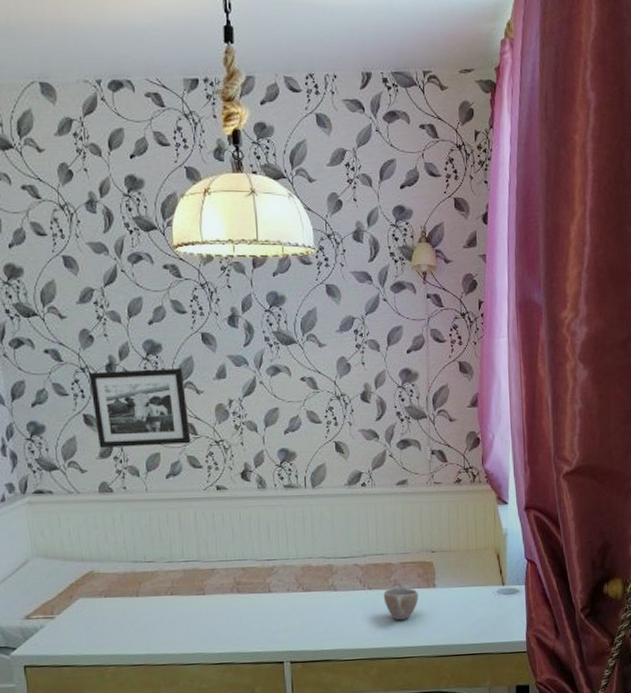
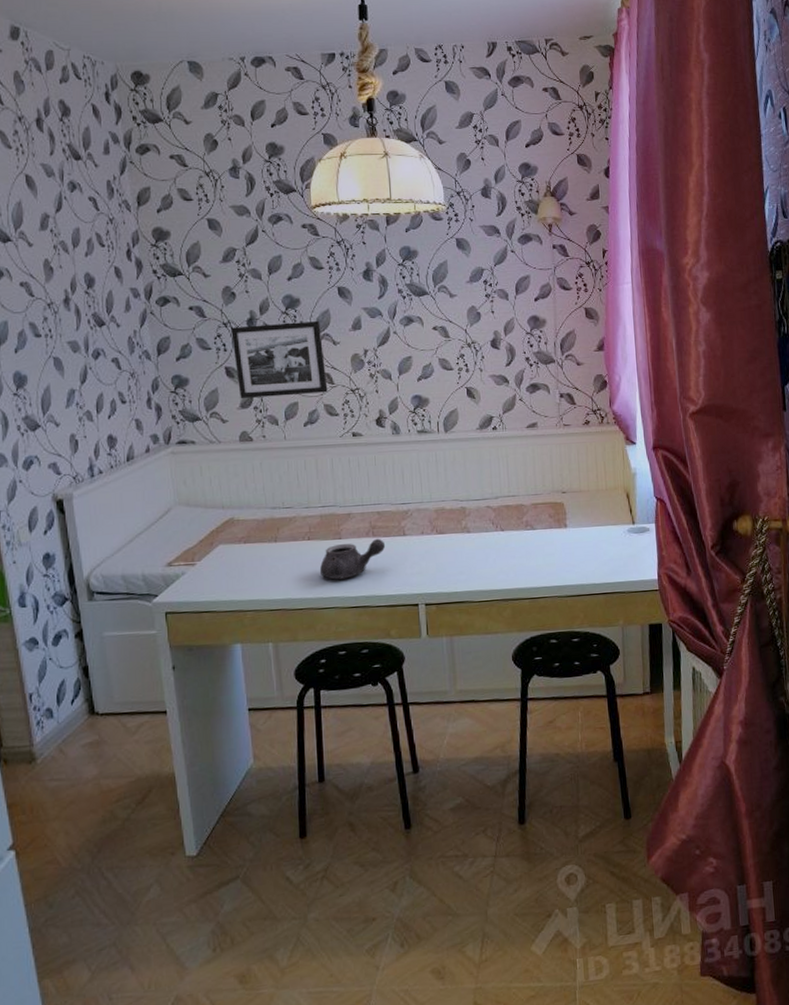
teapot: none [182,594,251,636] -> present [319,538,386,580]
cup: present [383,587,418,620] -> none [515,528,550,561]

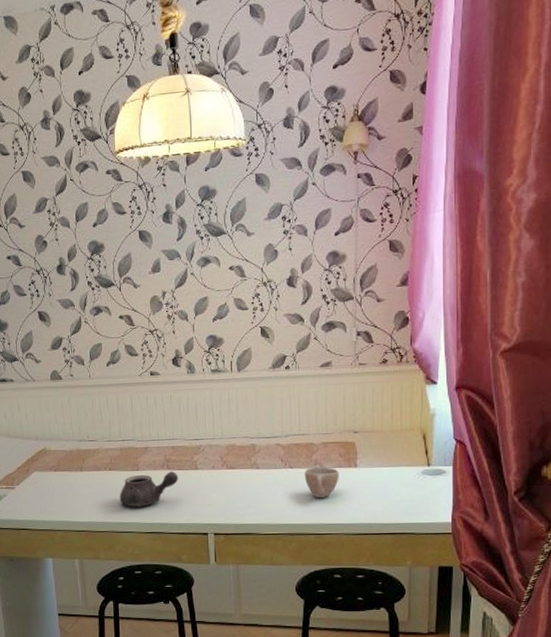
picture frame: present [231,321,328,399] -> none [43,265,129,341]
cup: none [515,528,550,561] -> present [304,466,339,498]

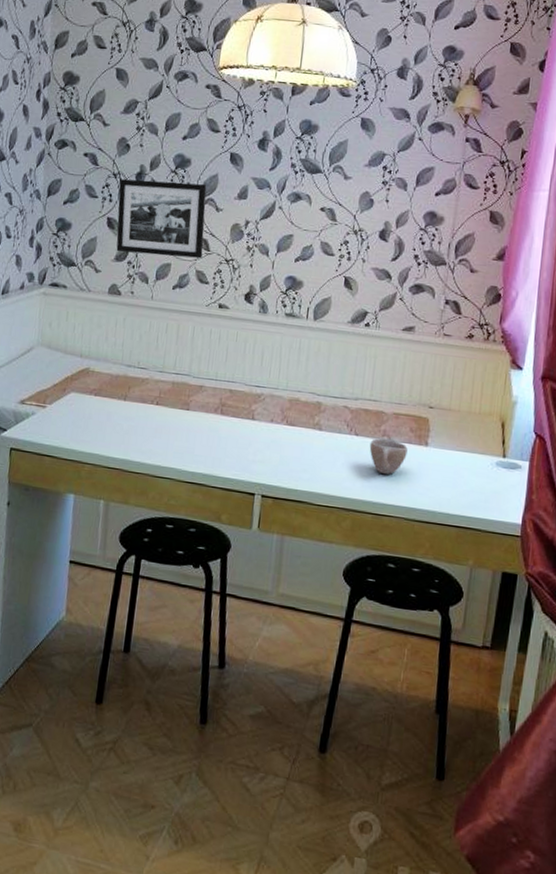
picture frame: none [43,265,129,341] -> present [116,179,207,259]
teapot: present [119,471,179,507] -> none [162,415,232,452]

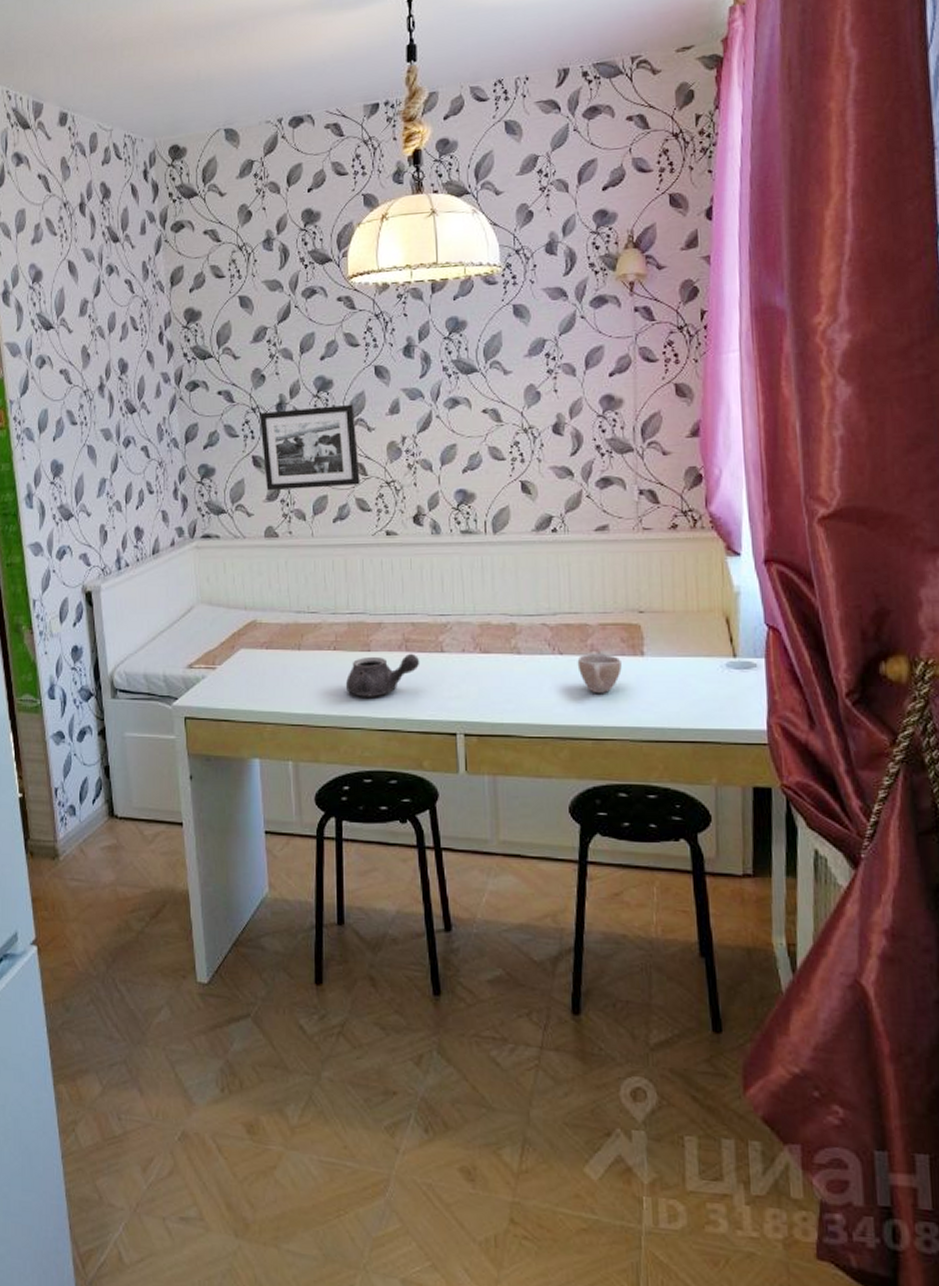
teapot: none [162,415,232,452] -> present [345,653,420,697]

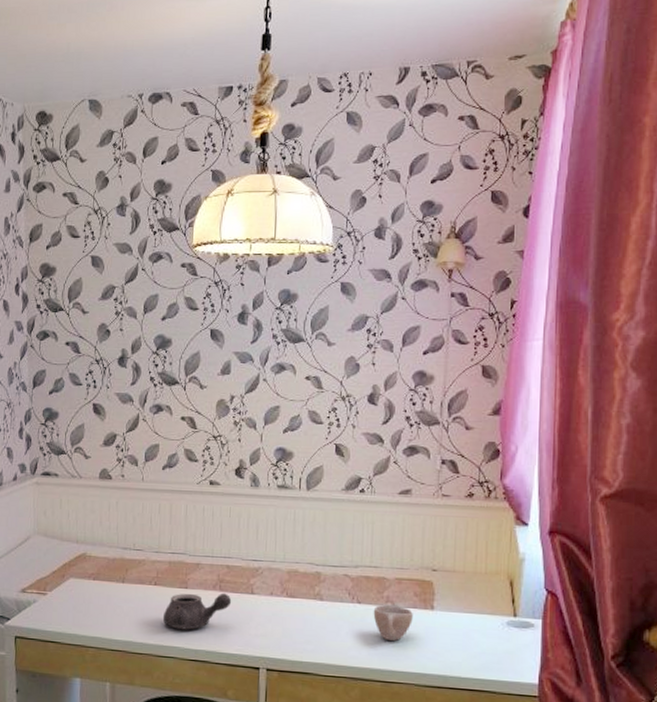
picture frame: present [260,405,360,491] -> none [102,363,190,437]

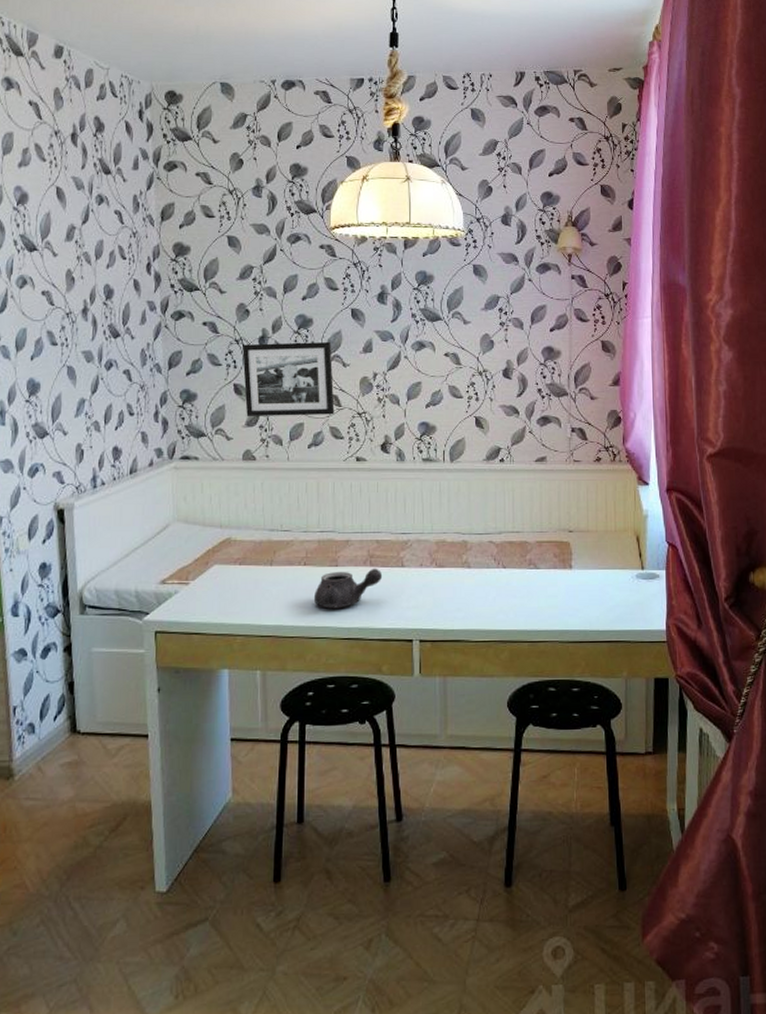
picture frame: none [102,363,190,437] -> present [242,342,335,417]
cup: present [373,604,413,641] -> none [518,567,554,601]

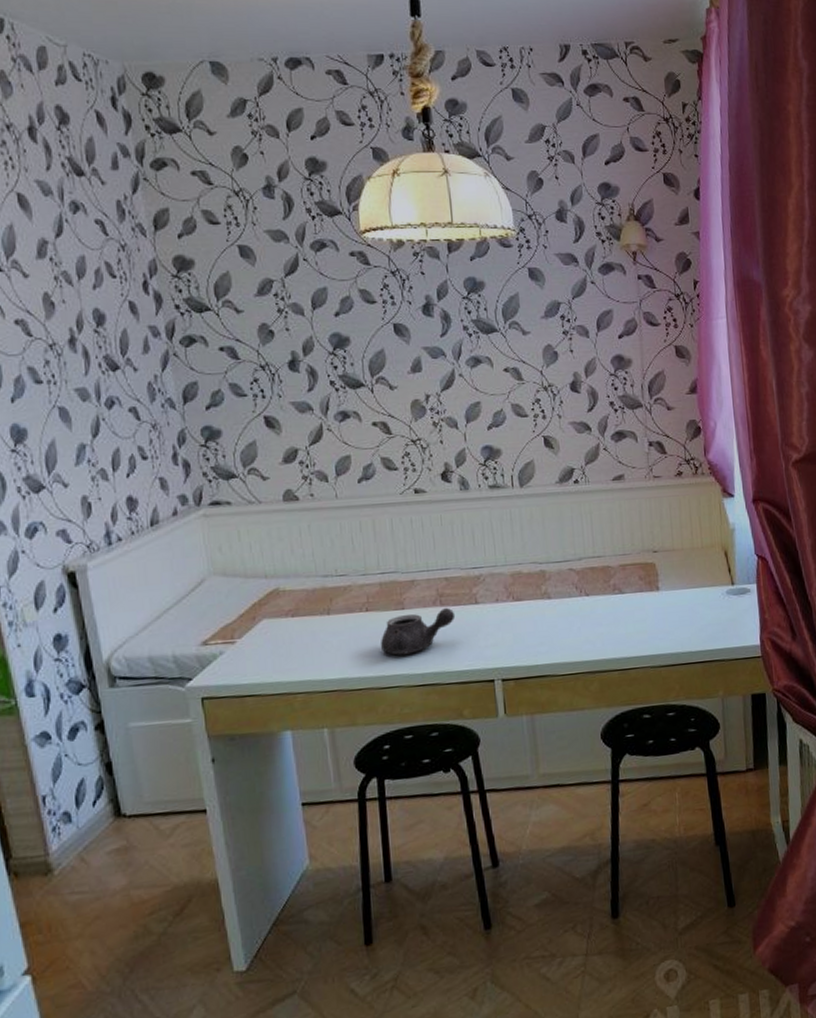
picture frame: present [242,342,335,417] -> none [270,363,385,453]

